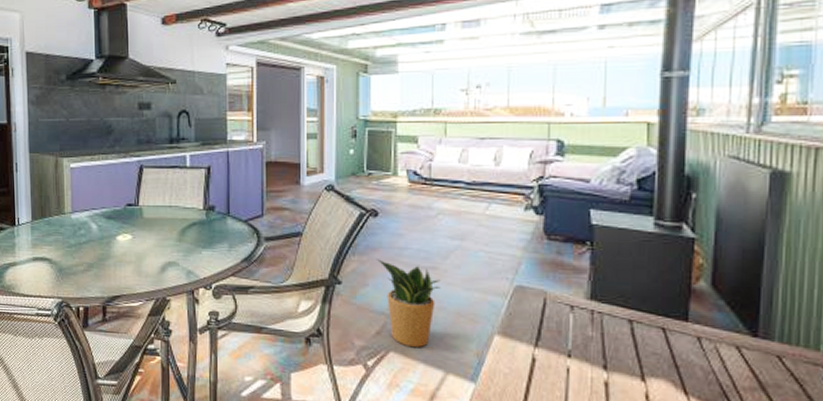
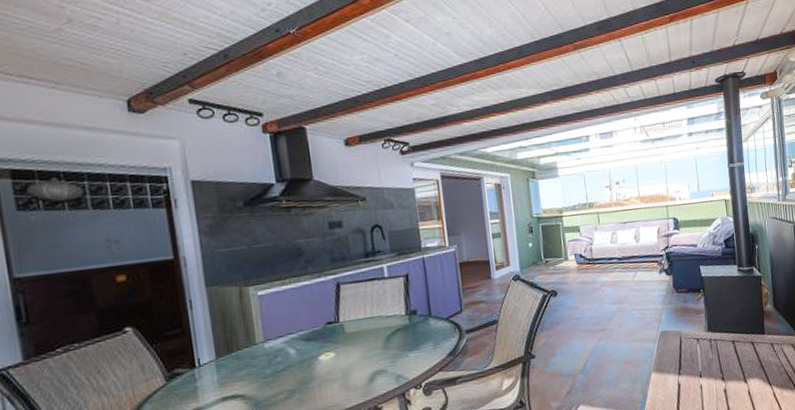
potted plant: present [377,259,441,348] -> none [561,329,610,398]

